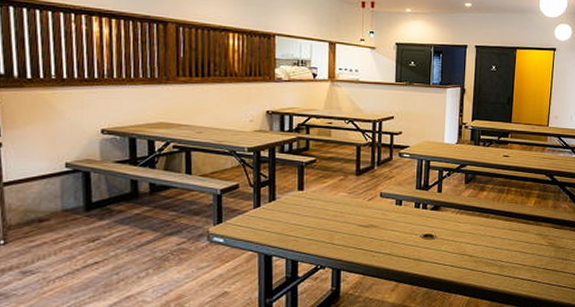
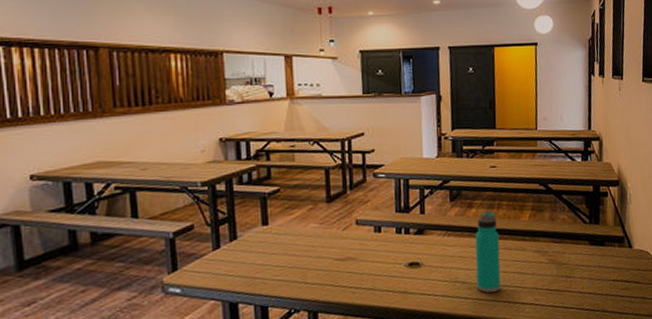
water bottle: none [481,195,506,268] -> present [475,211,501,293]

